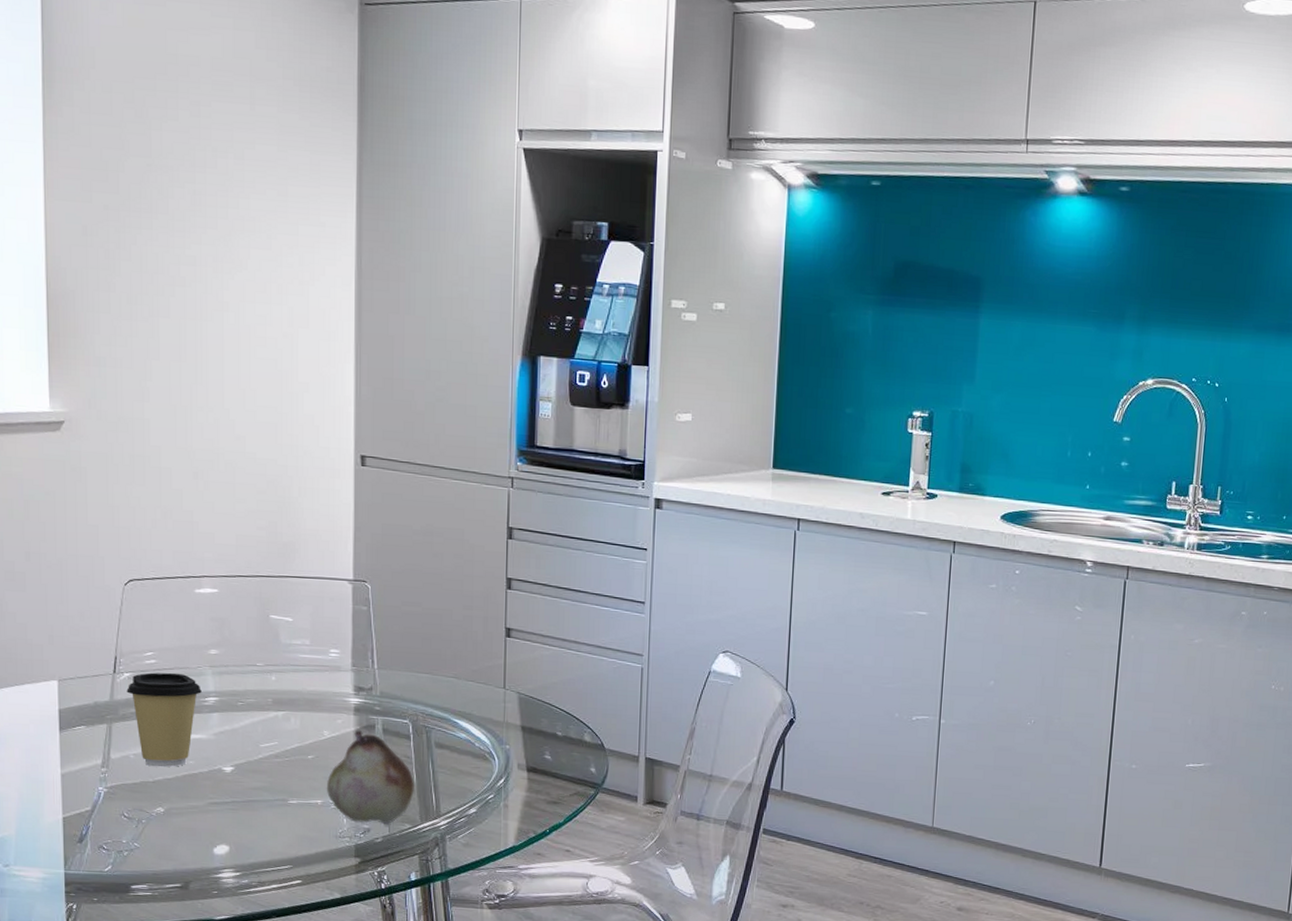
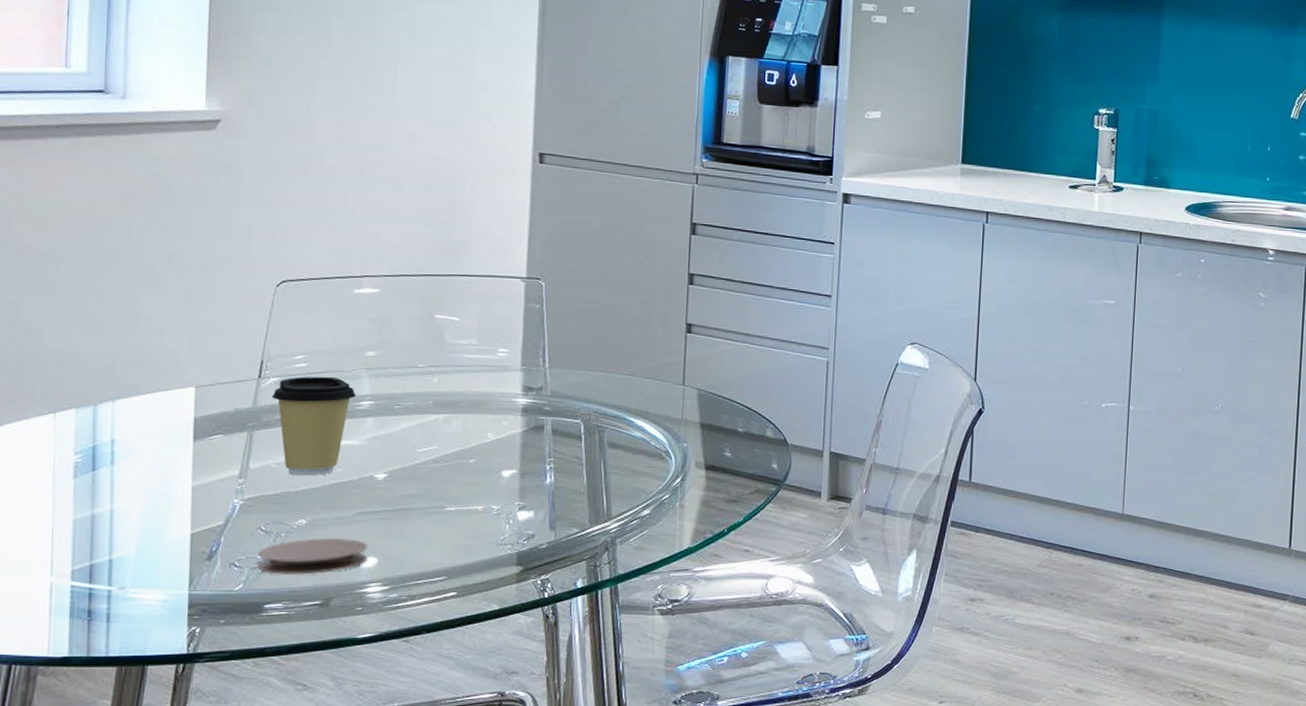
coaster: none [122,825,219,859] -> present [257,537,367,575]
fruit: present [326,731,414,824] -> none [488,432,584,529]

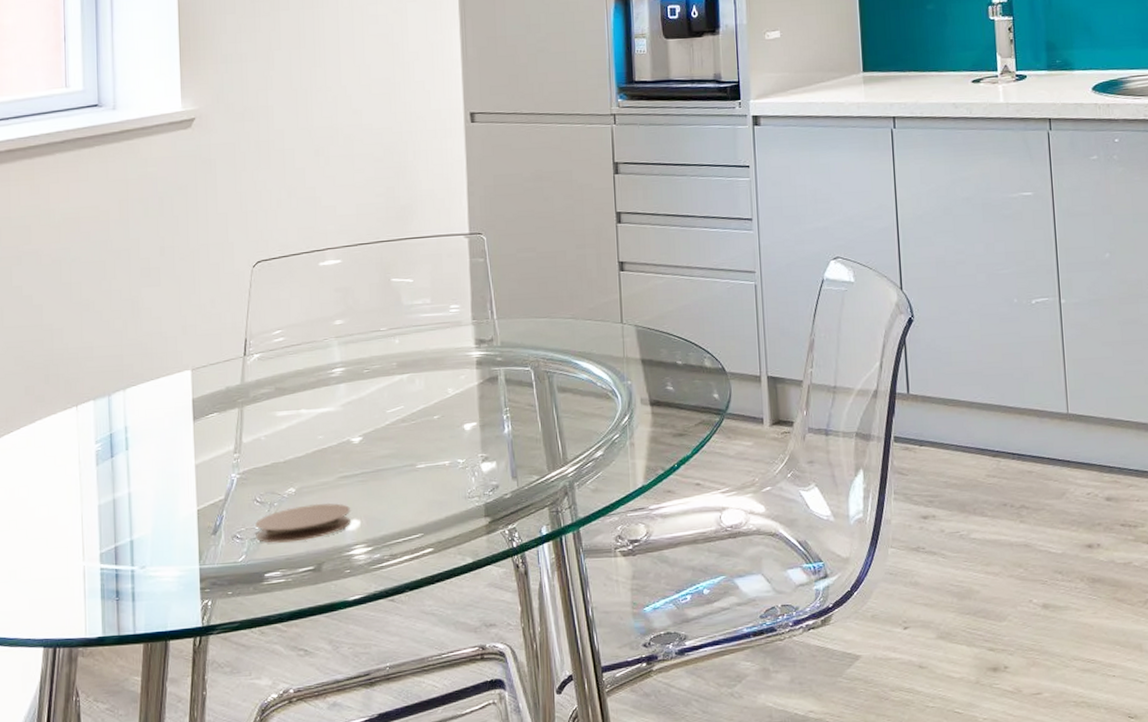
coffee cup: present [272,376,356,477] -> none [256,348,328,447]

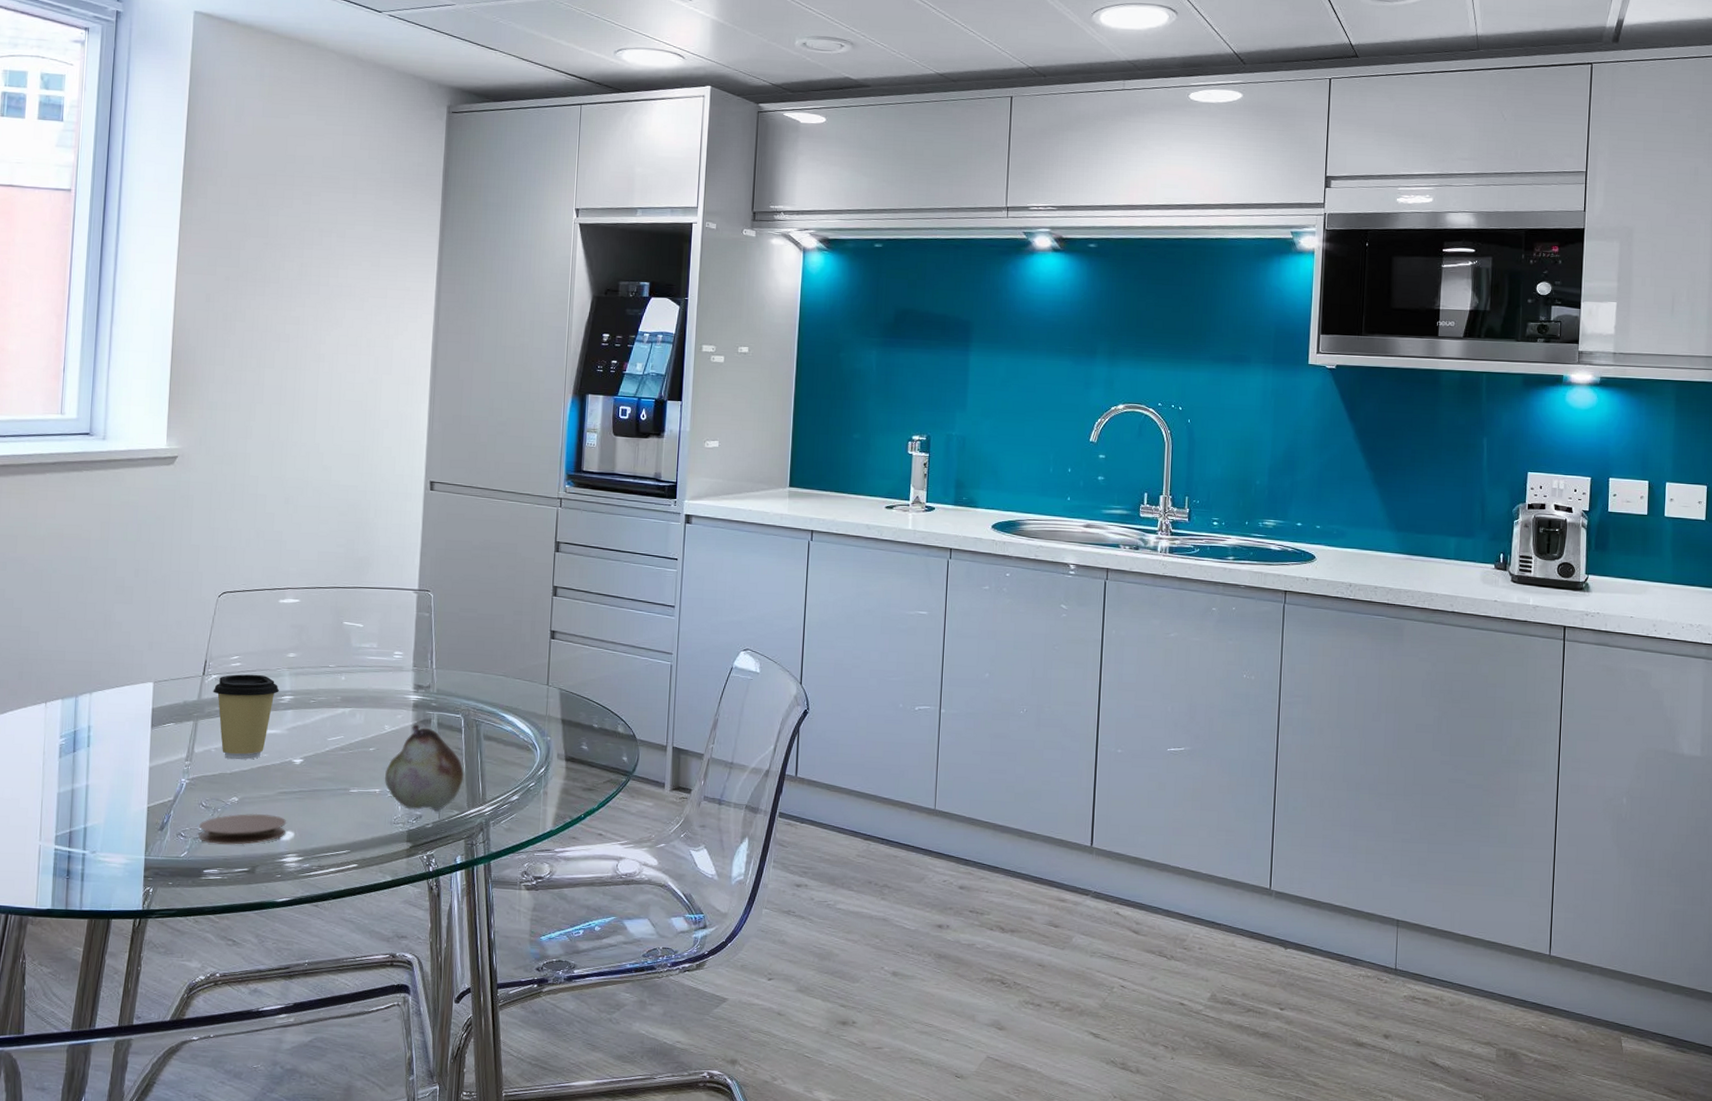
coffee cup: none [256,348,328,447] -> present [213,674,279,760]
fruit: none [453,384,540,480] -> present [384,725,464,811]

